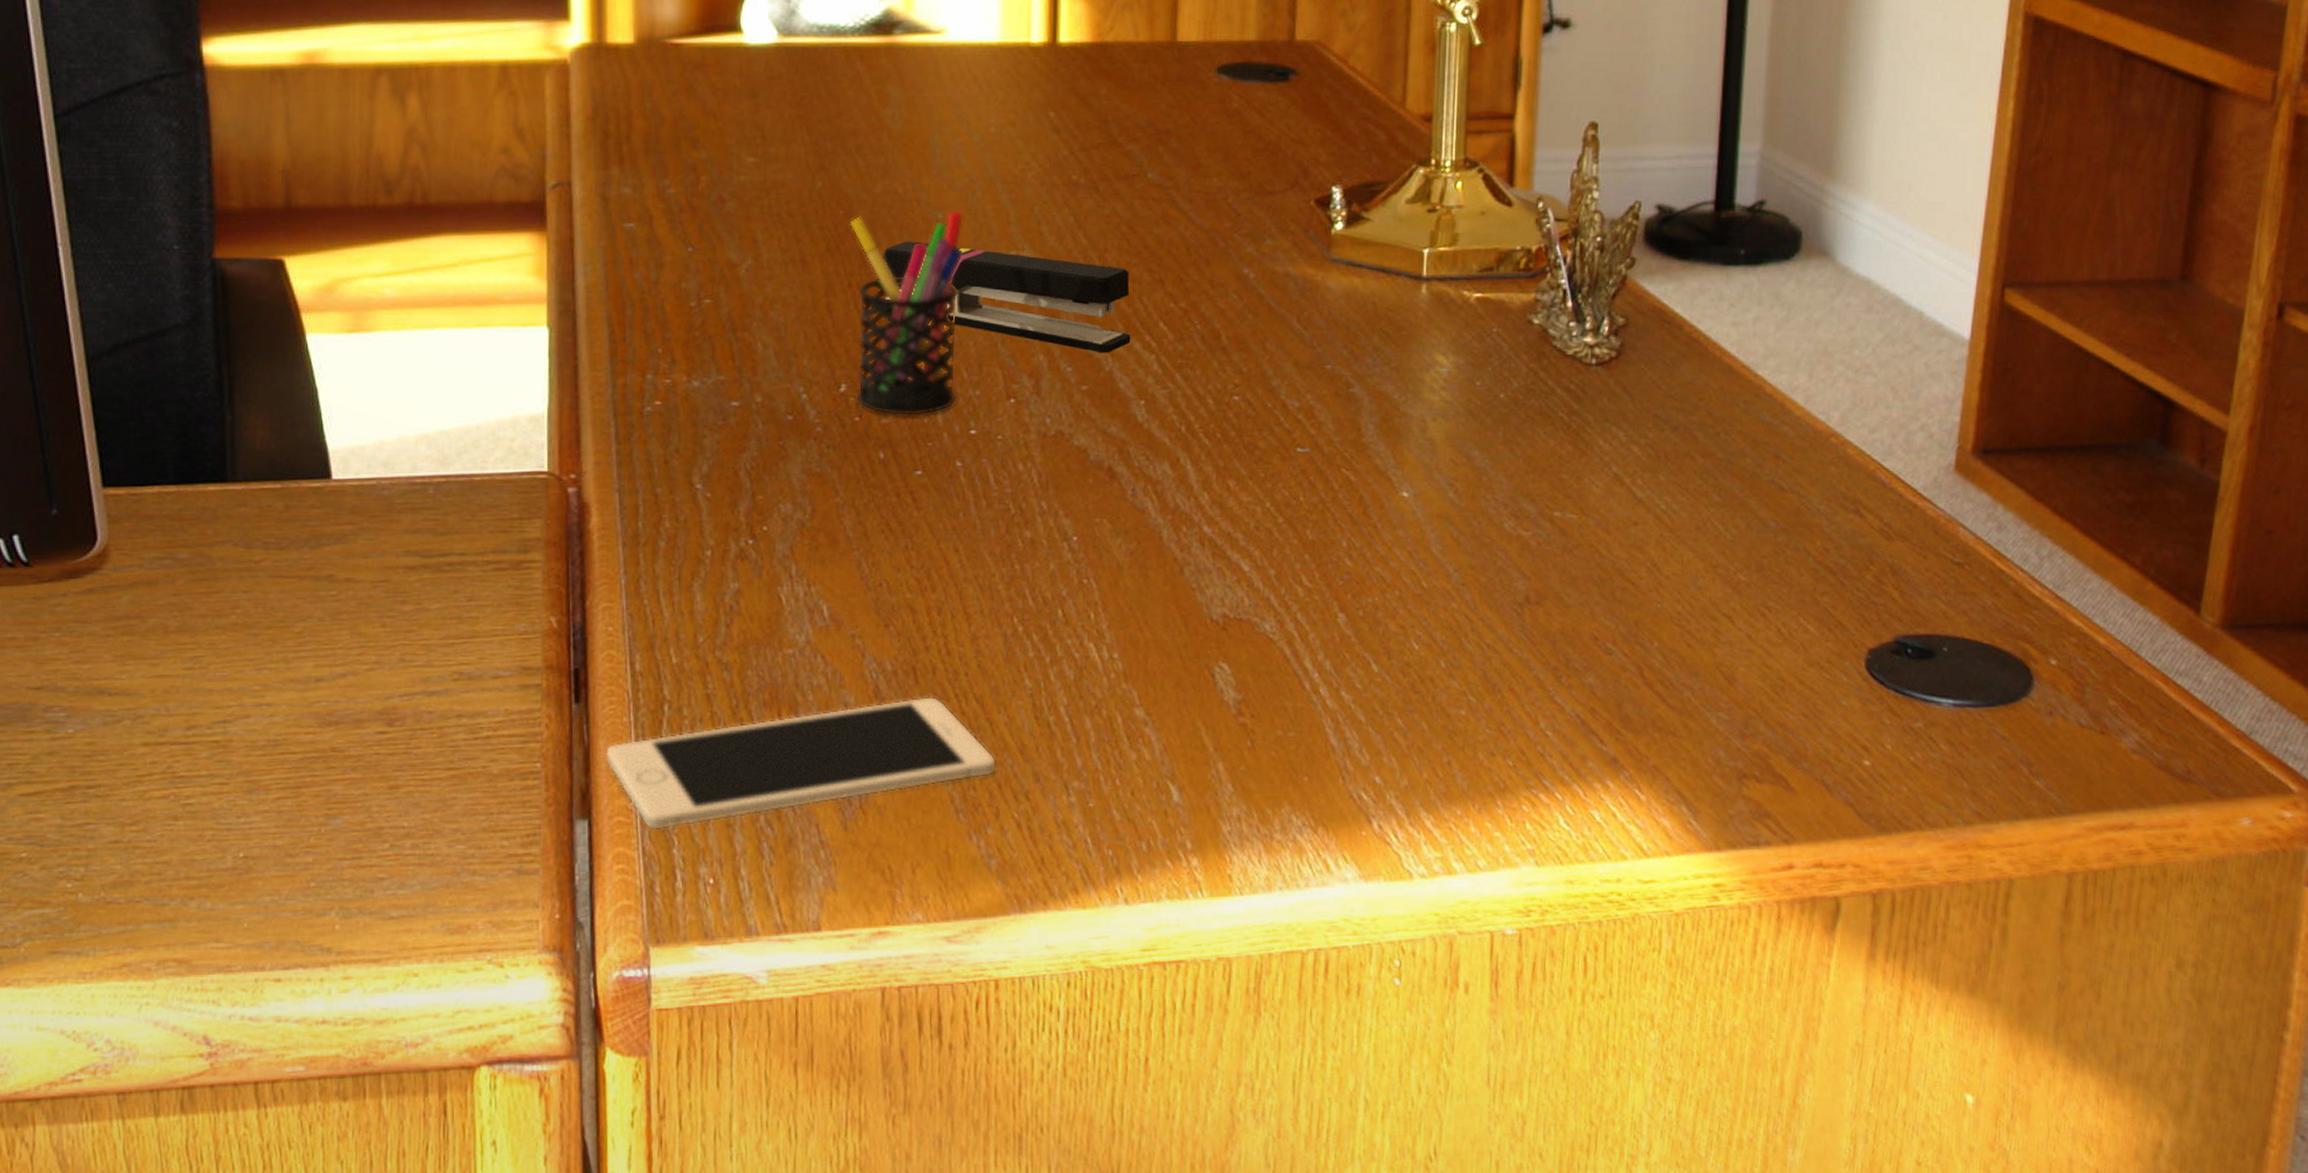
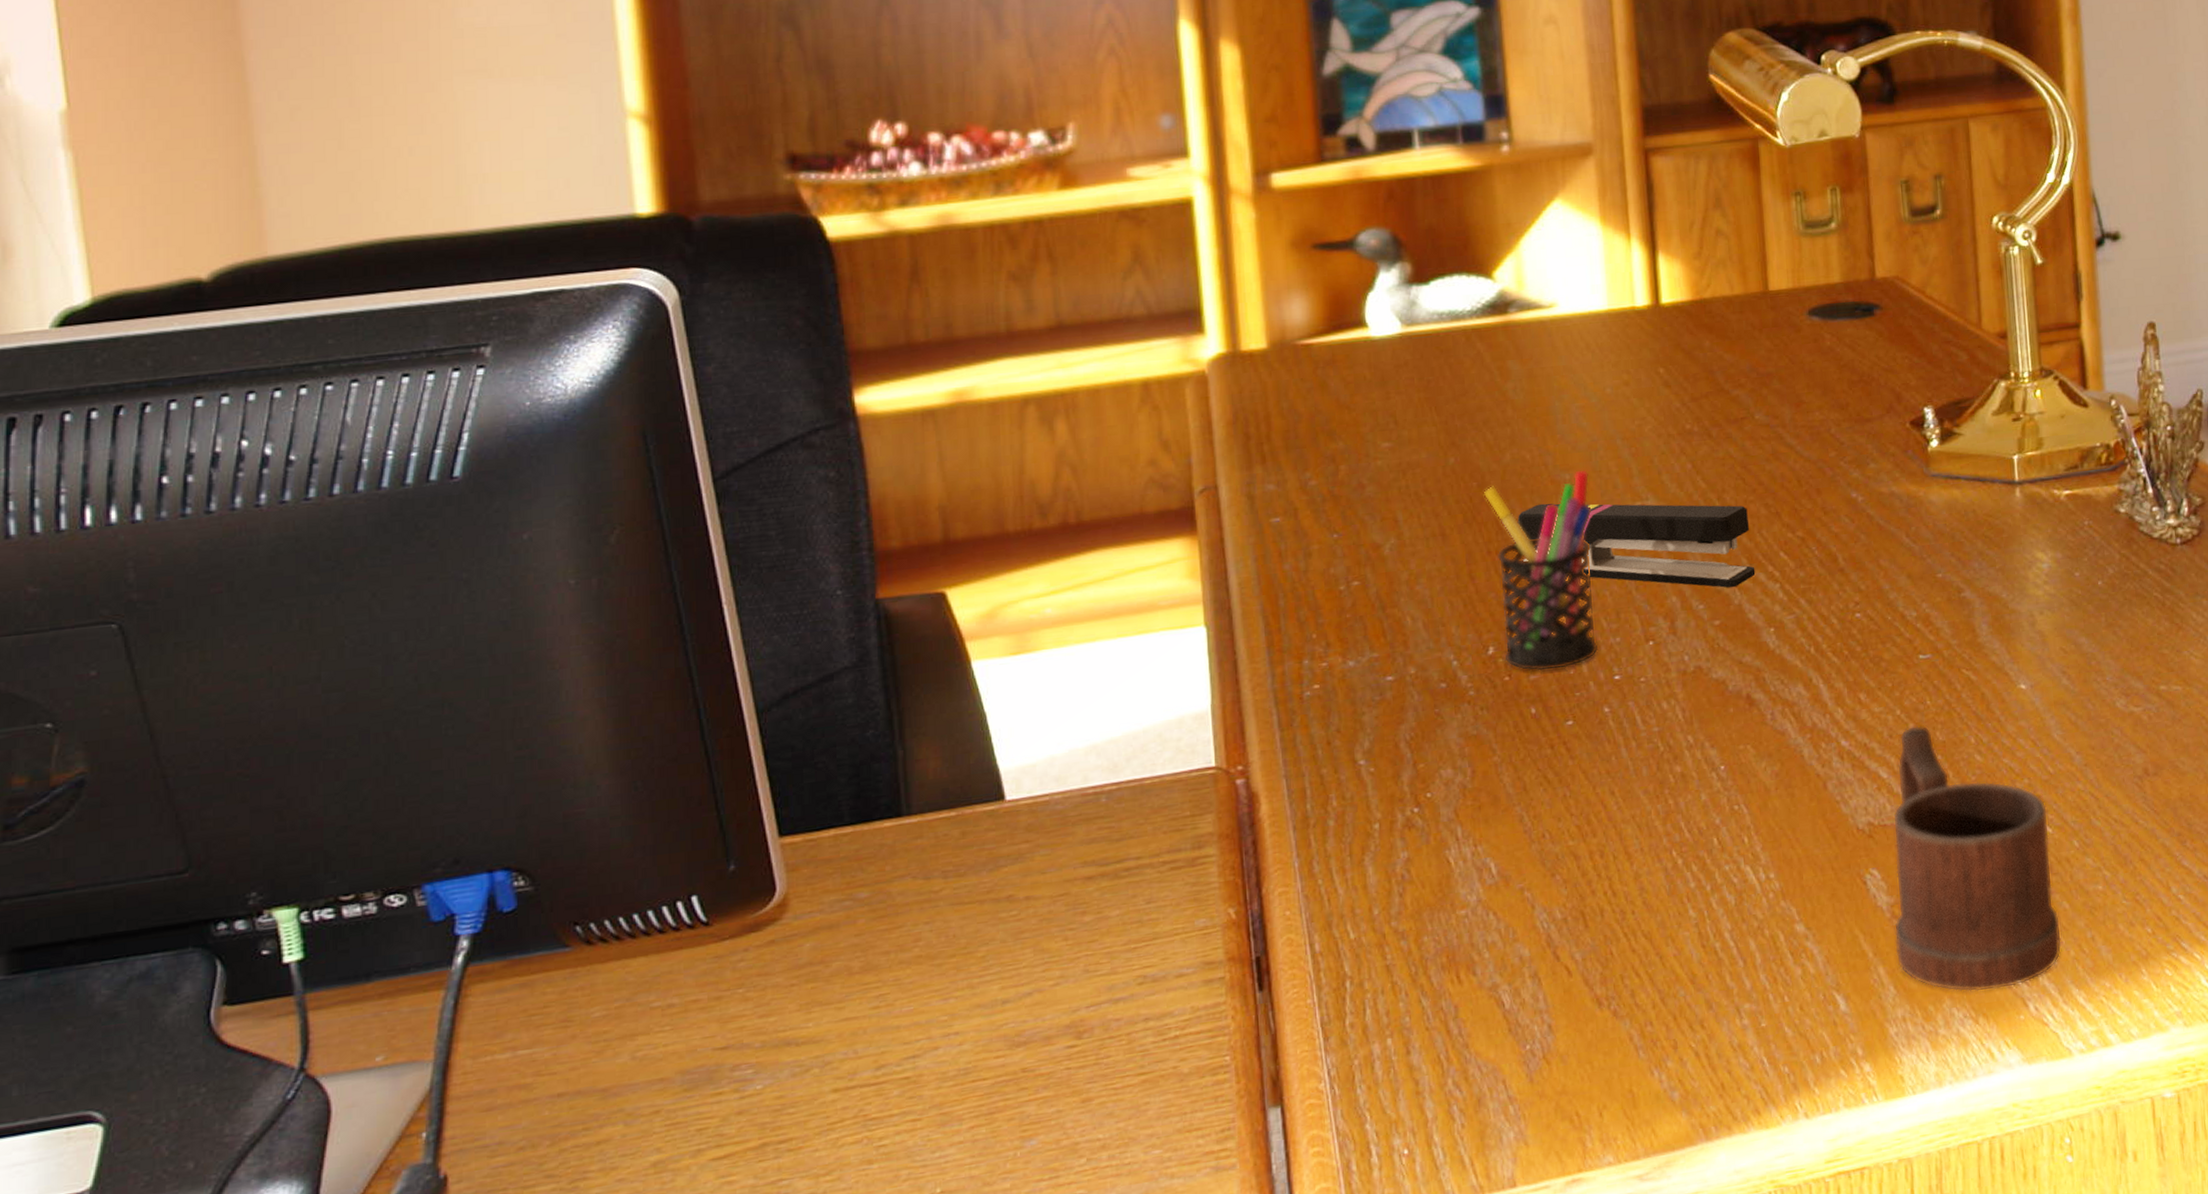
cell phone: present [605,696,996,831] -> none [1292,938,1670,1109]
mug: none [1237,520,1417,802] -> present [1893,725,2062,992]

